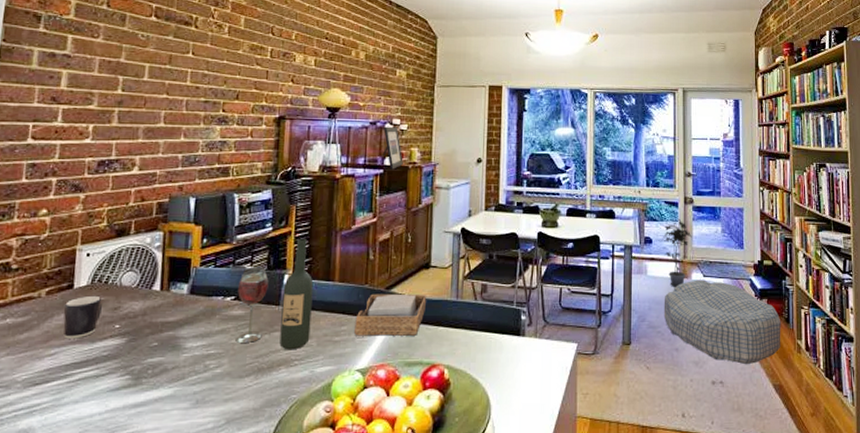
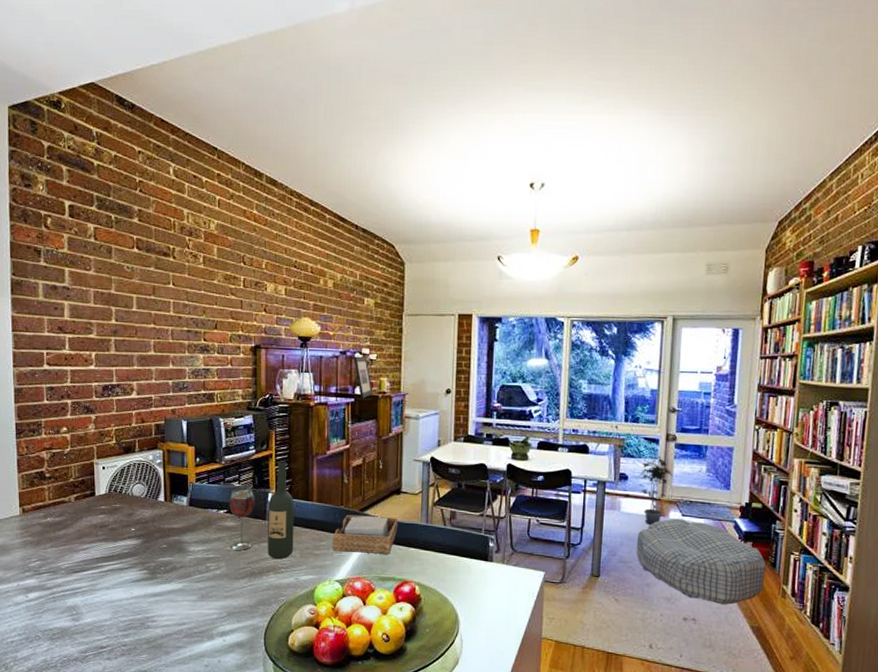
mug: present [63,295,103,339] -> none [89,502,119,538]

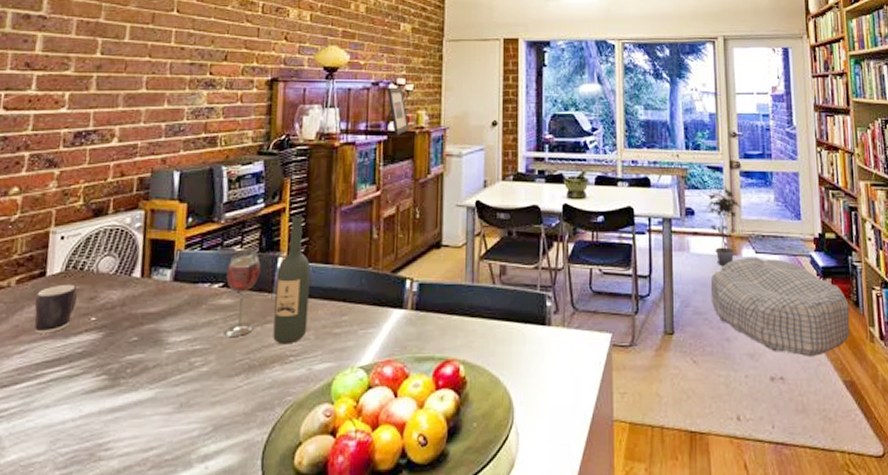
mug: none [89,502,119,538] -> present [34,283,78,334]
napkin holder: present [333,514,399,554] -> none [357,277,439,327]

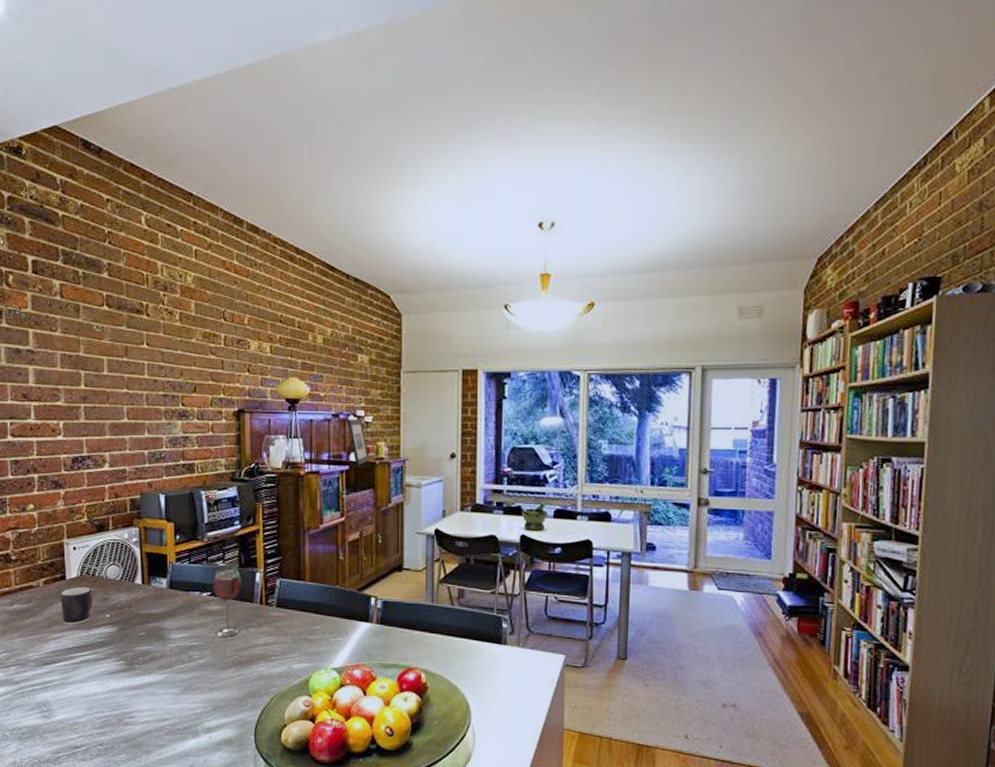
wine bottle: present [273,215,311,345] -> none [256,536,285,646]
potted plant: present [706,185,740,266] -> none [668,522,706,600]
dog bed: present [710,257,851,357] -> none [667,592,814,689]

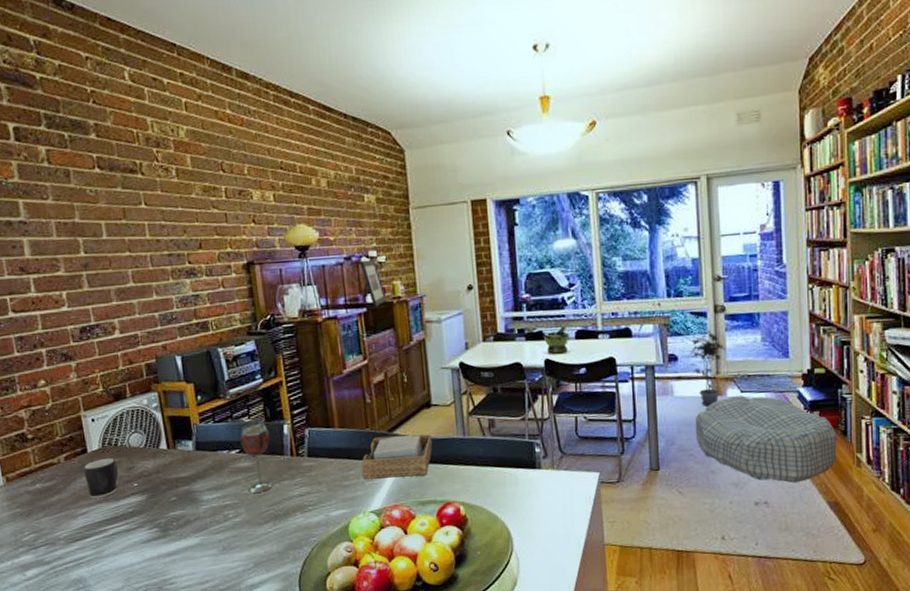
napkin holder: none [328,594,401,638] -> present [361,433,433,480]
dog bed: none [667,592,814,689] -> present [695,395,837,483]
potted plant: none [668,522,706,600] -> present [689,330,725,406]

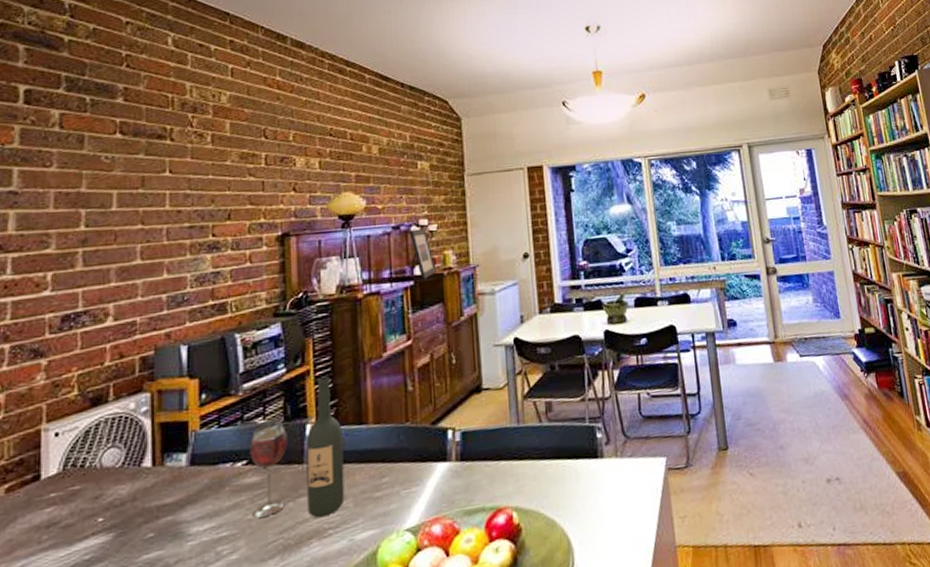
mug: present [82,457,119,499] -> none [29,484,79,546]
wine bottle: none [284,387,320,497] -> present [306,376,345,518]
napkin holder: present [361,433,433,480] -> none [398,424,483,488]
potted plant: present [689,330,725,406] -> none [747,293,781,374]
dog bed: present [695,395,837,483] -> none [759,360,899,454]

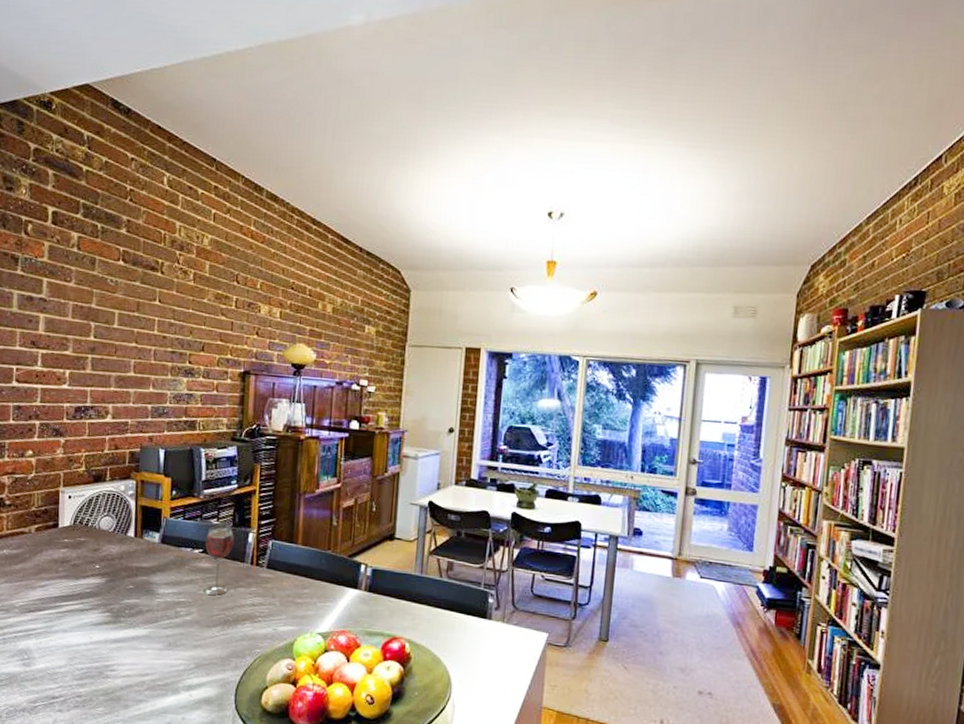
wine bottle: present [306,376,345,518] -> none [244,498,277,607]
picture frame: present [409,228,437,280] -> none [349,387,370,434]

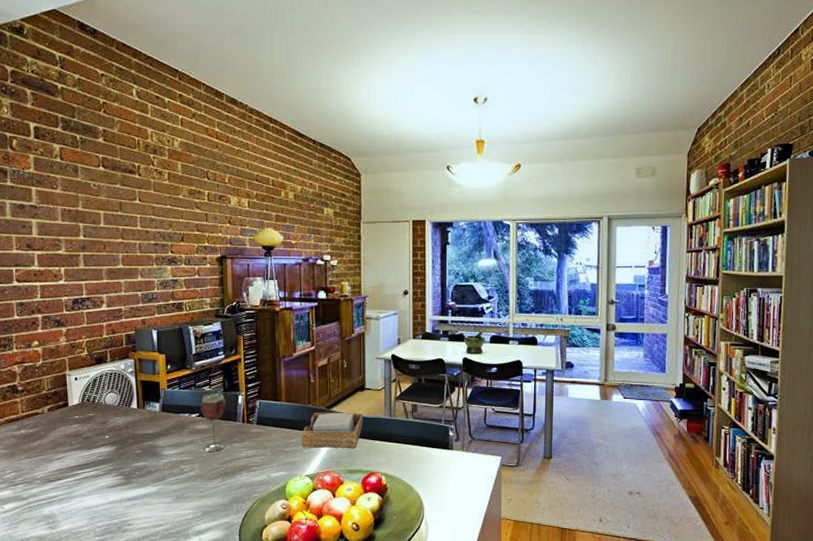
napkin holder: none [316,560,390,606] -> present [302,412,364,448]

